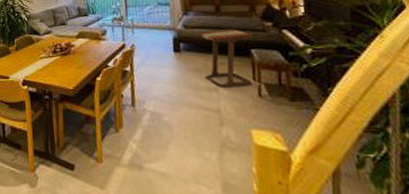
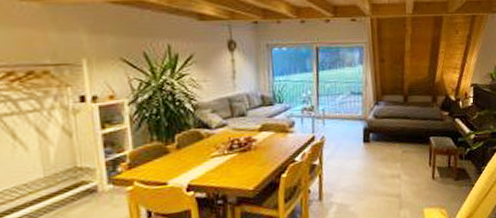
side table: present [197,29,265,88] -> none [386,118,438,174]

